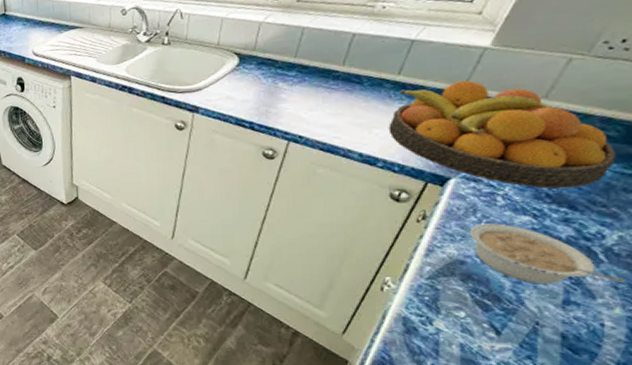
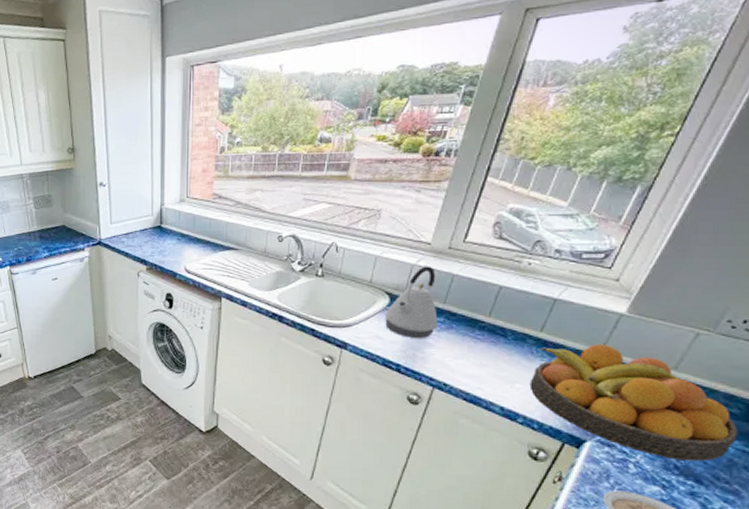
kettle: none [235,21,290,95] -> present [385,266,438,338]

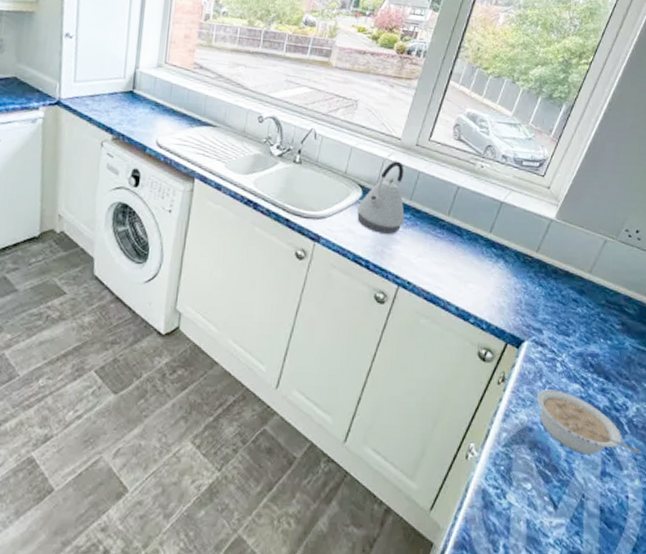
fruit bowl: present [529,344,739,462] -> none [480,247,635,359]

